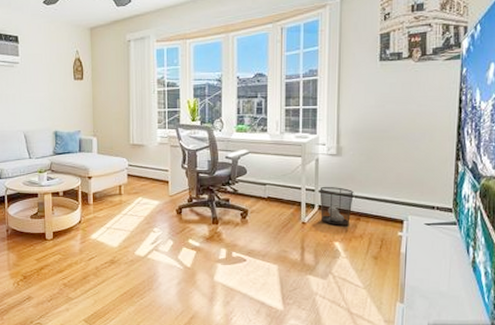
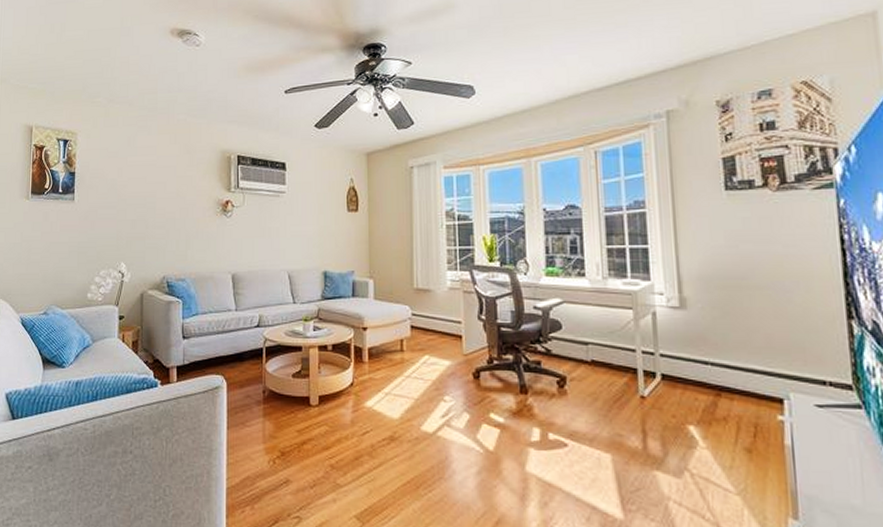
waste bin: present [319,186,354,226] -> none [660,348,709,403]

